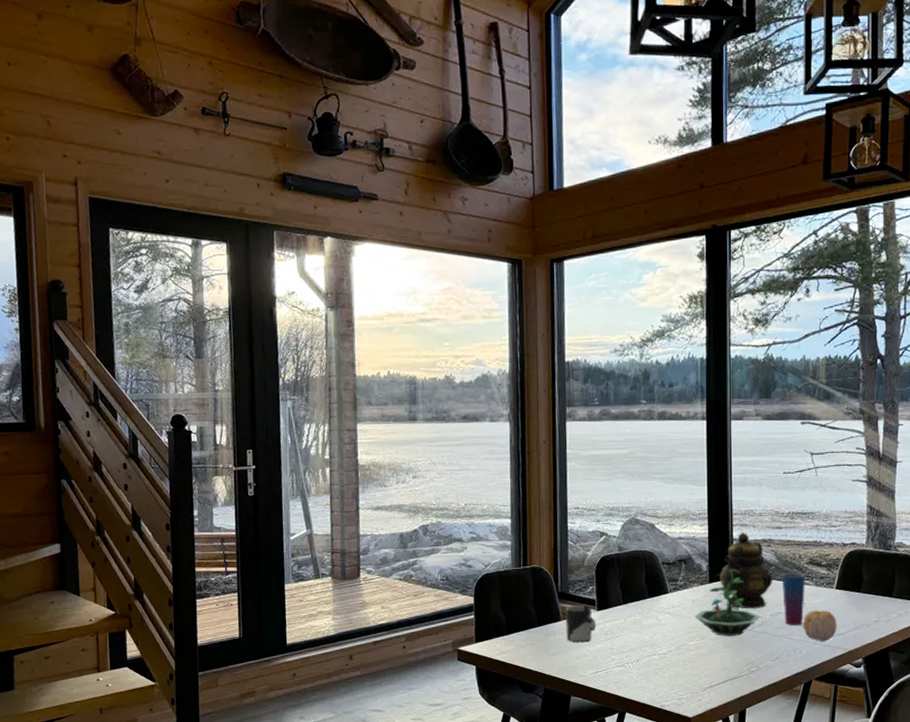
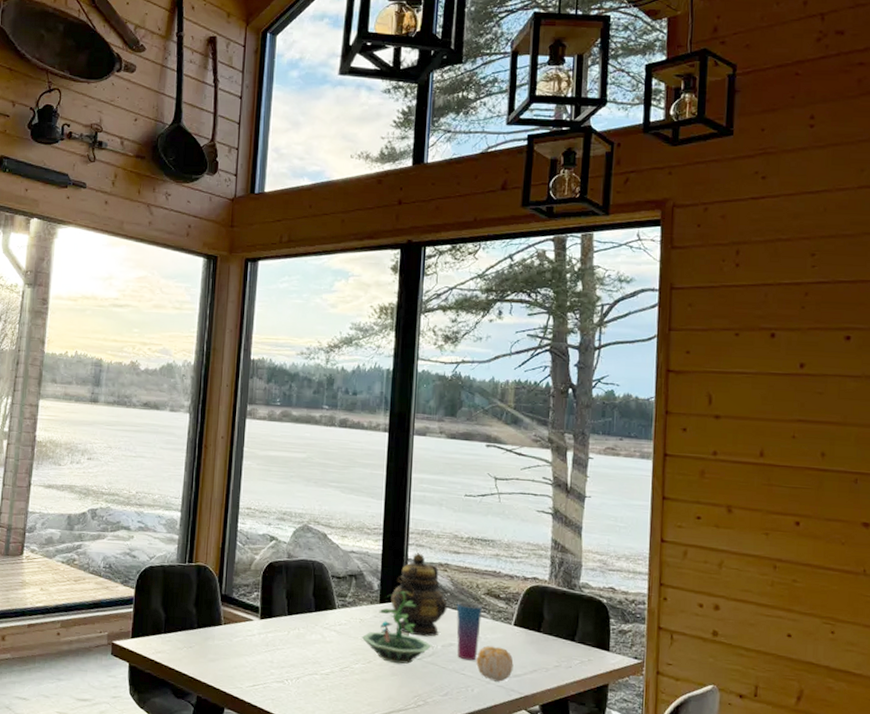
cup: present [565,604,597,643] -> none [225,610,258,652]

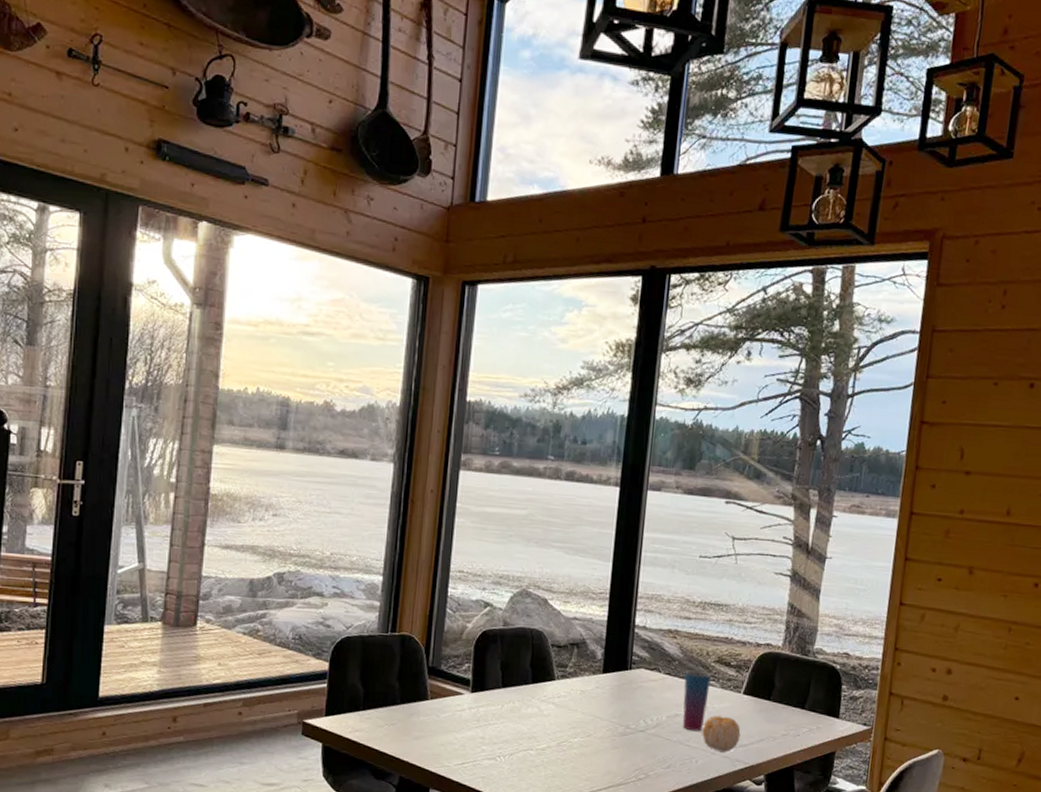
terrarium: present [361,591,433,664] -> none [581,660,657,737]
teapot: present [391,553,448,637] -> none [614,619,675,708]

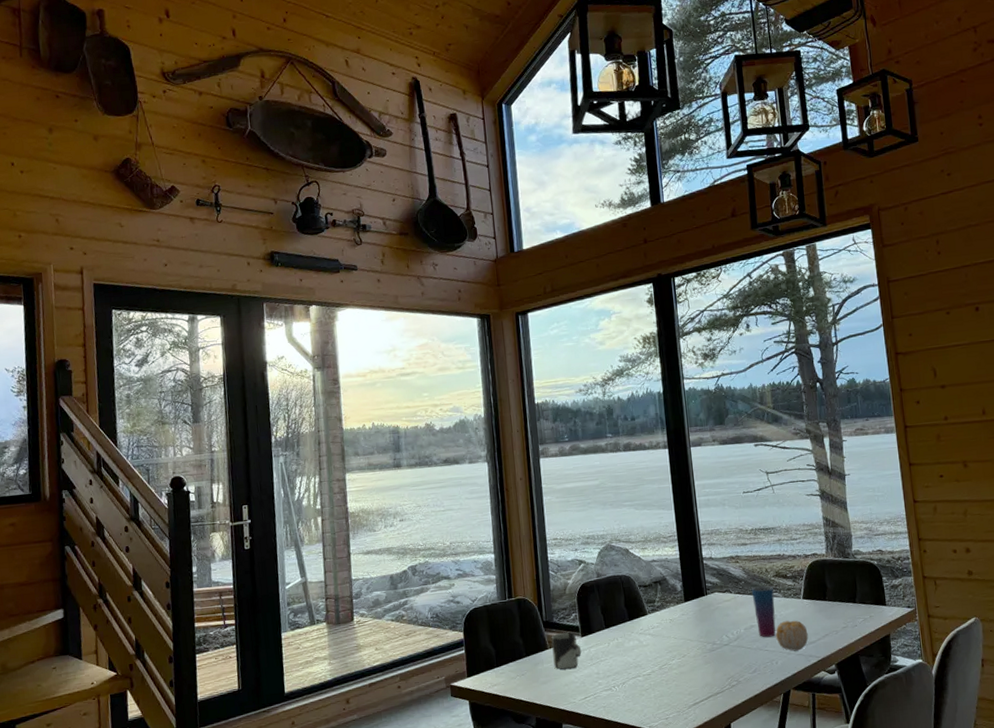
cup: none [432,683,469,728] -> present [551,632,582,670]

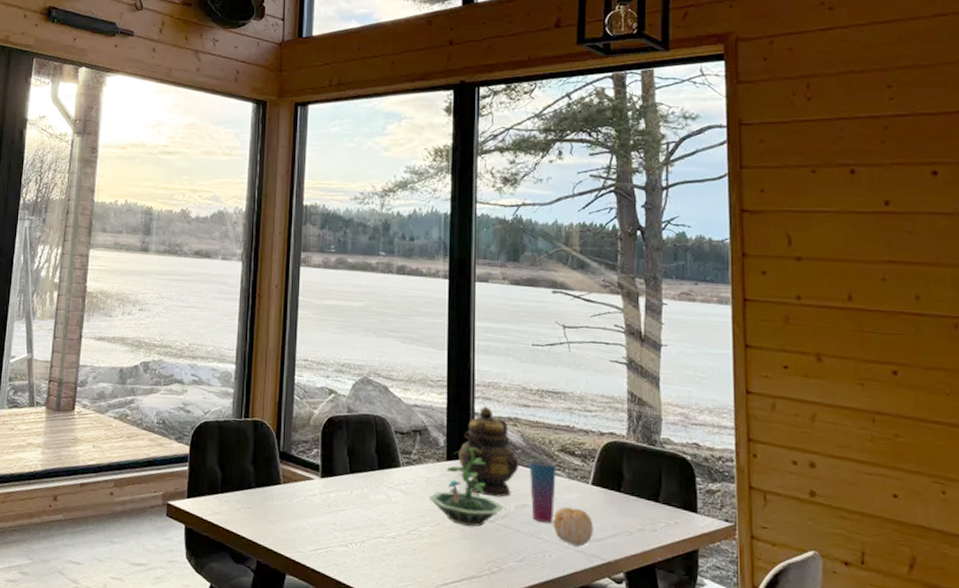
cup: present [551,632,582,670] -> none [285,468,319,513]
terrarium: none [673,587,737,653] -> present [428,448,505,527]
teapot: none [693,551,744,625] -> present [458,406,519,497]

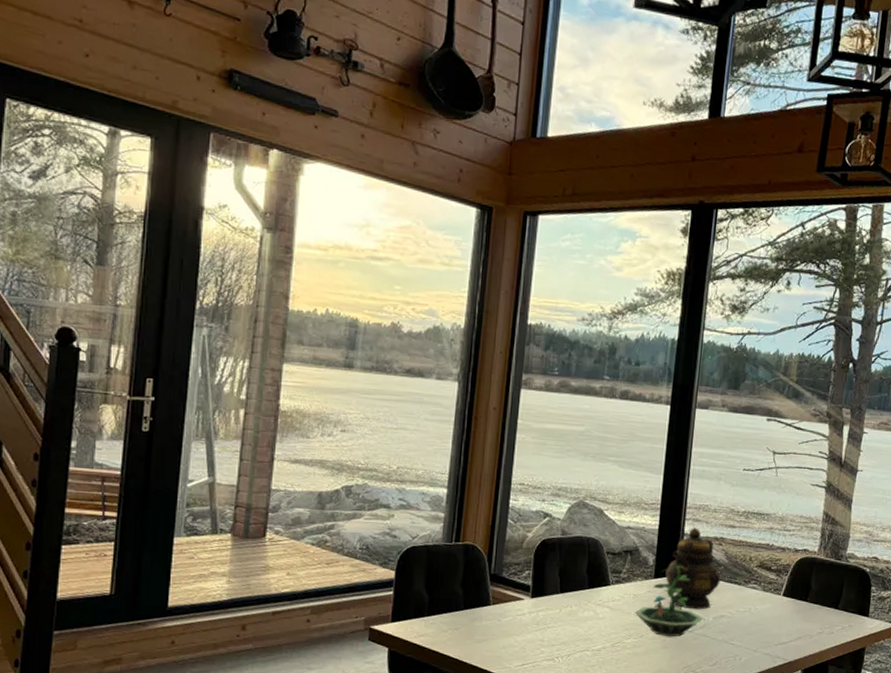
cup: present [529,458,556,523] -> none [728,574,754,631]
fruit: present [553,507,593,547] -> none [745,616,780,650]

